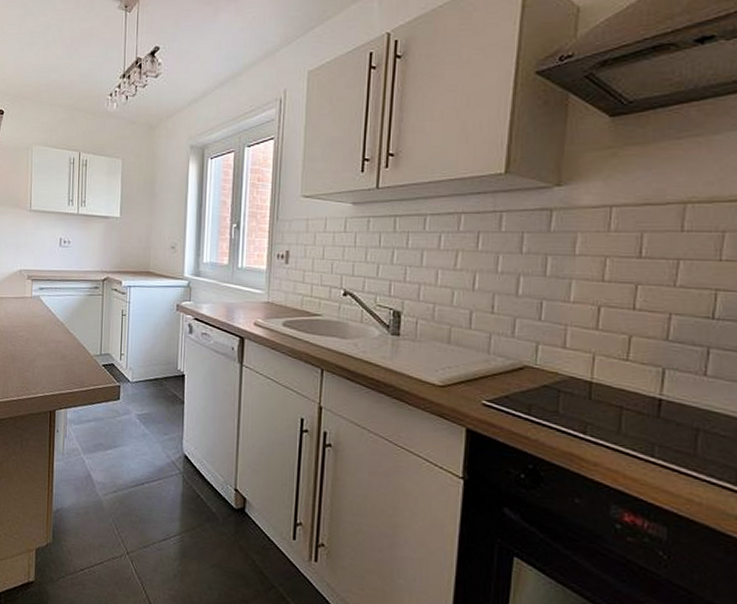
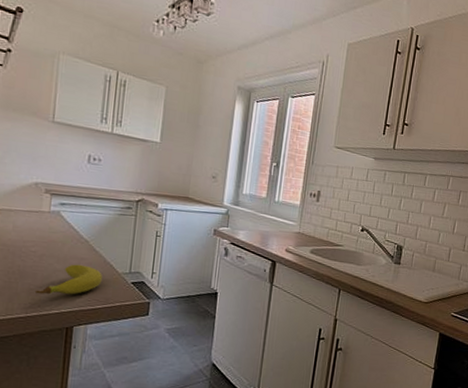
fruit: none [24,347,77,378] -> present [36,264,102,295]

